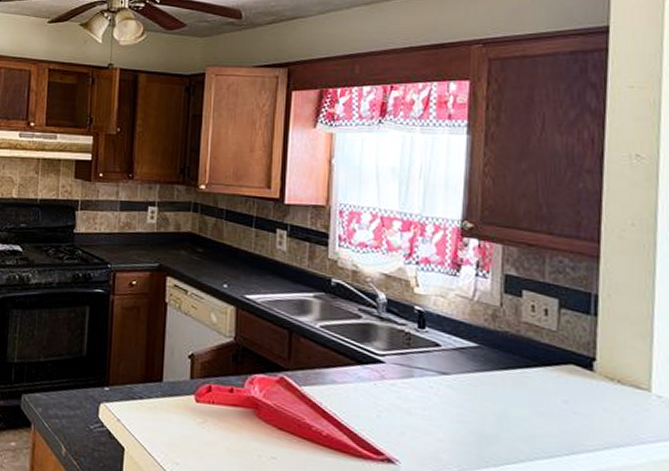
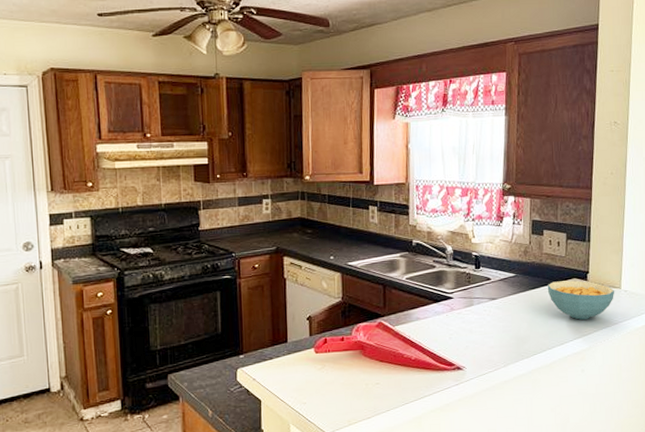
cereal bowl: none [527,364,641,428] -> present [547,280,615,320]

